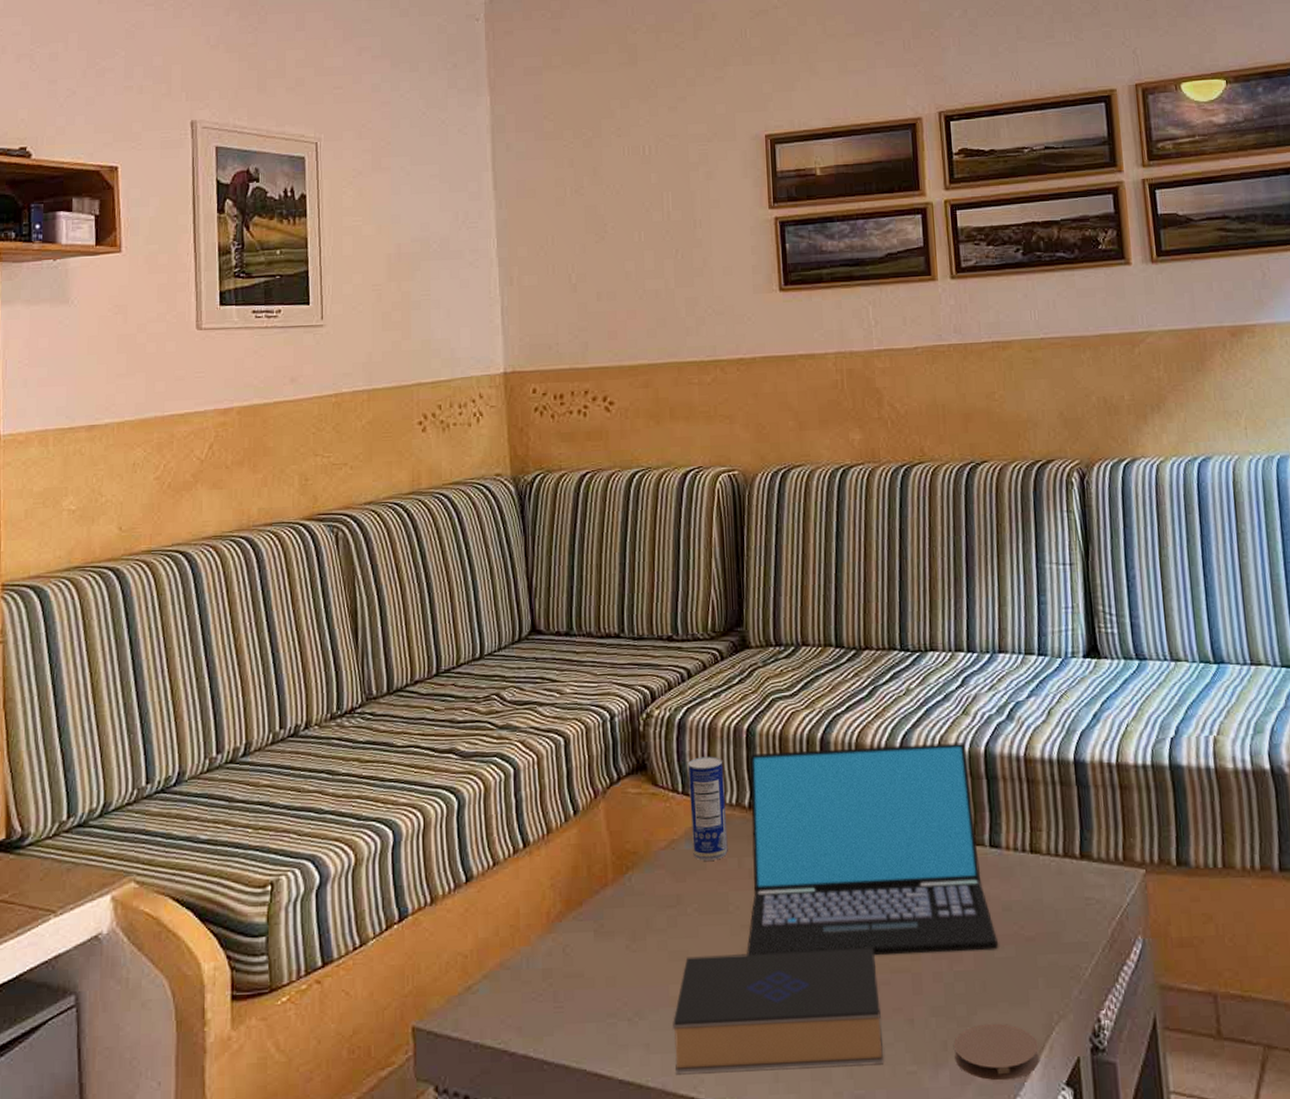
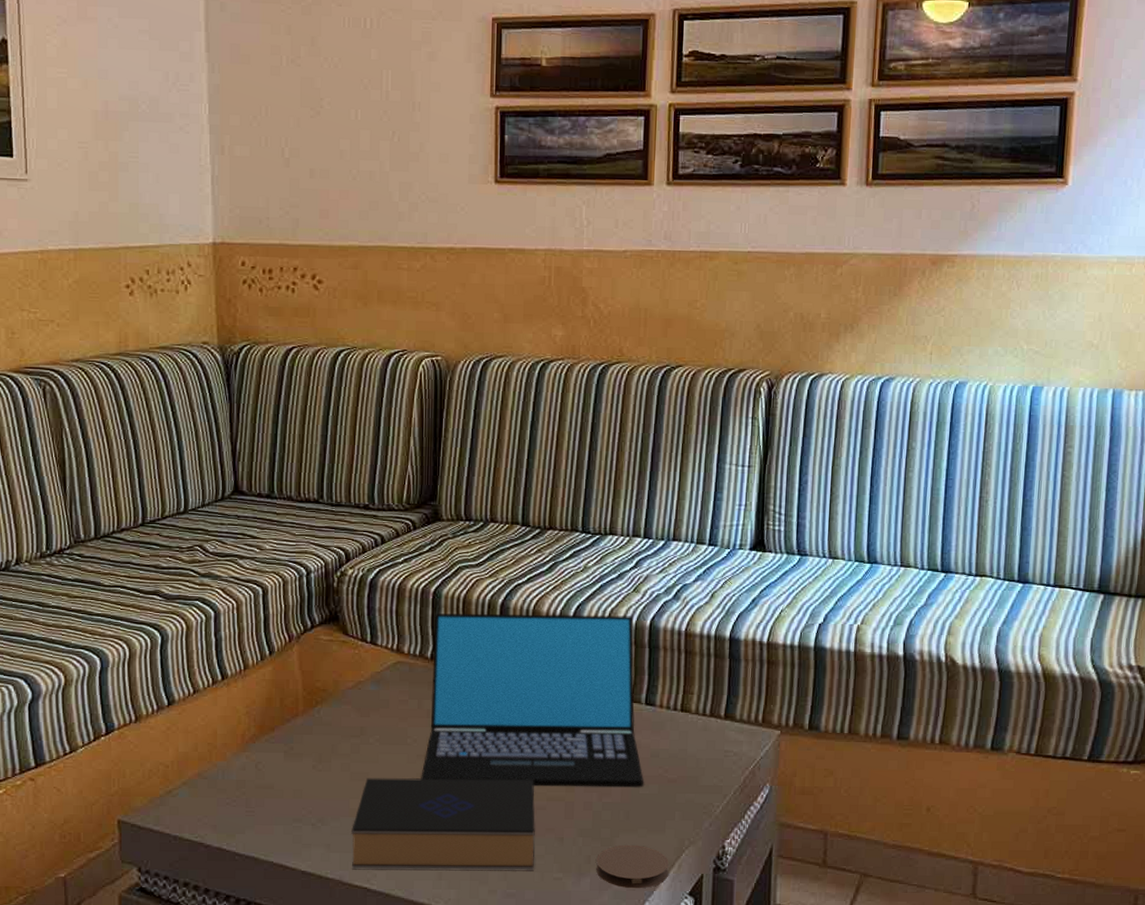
beverage can: present [688,756,728,861] -> none [377,613,410,701]

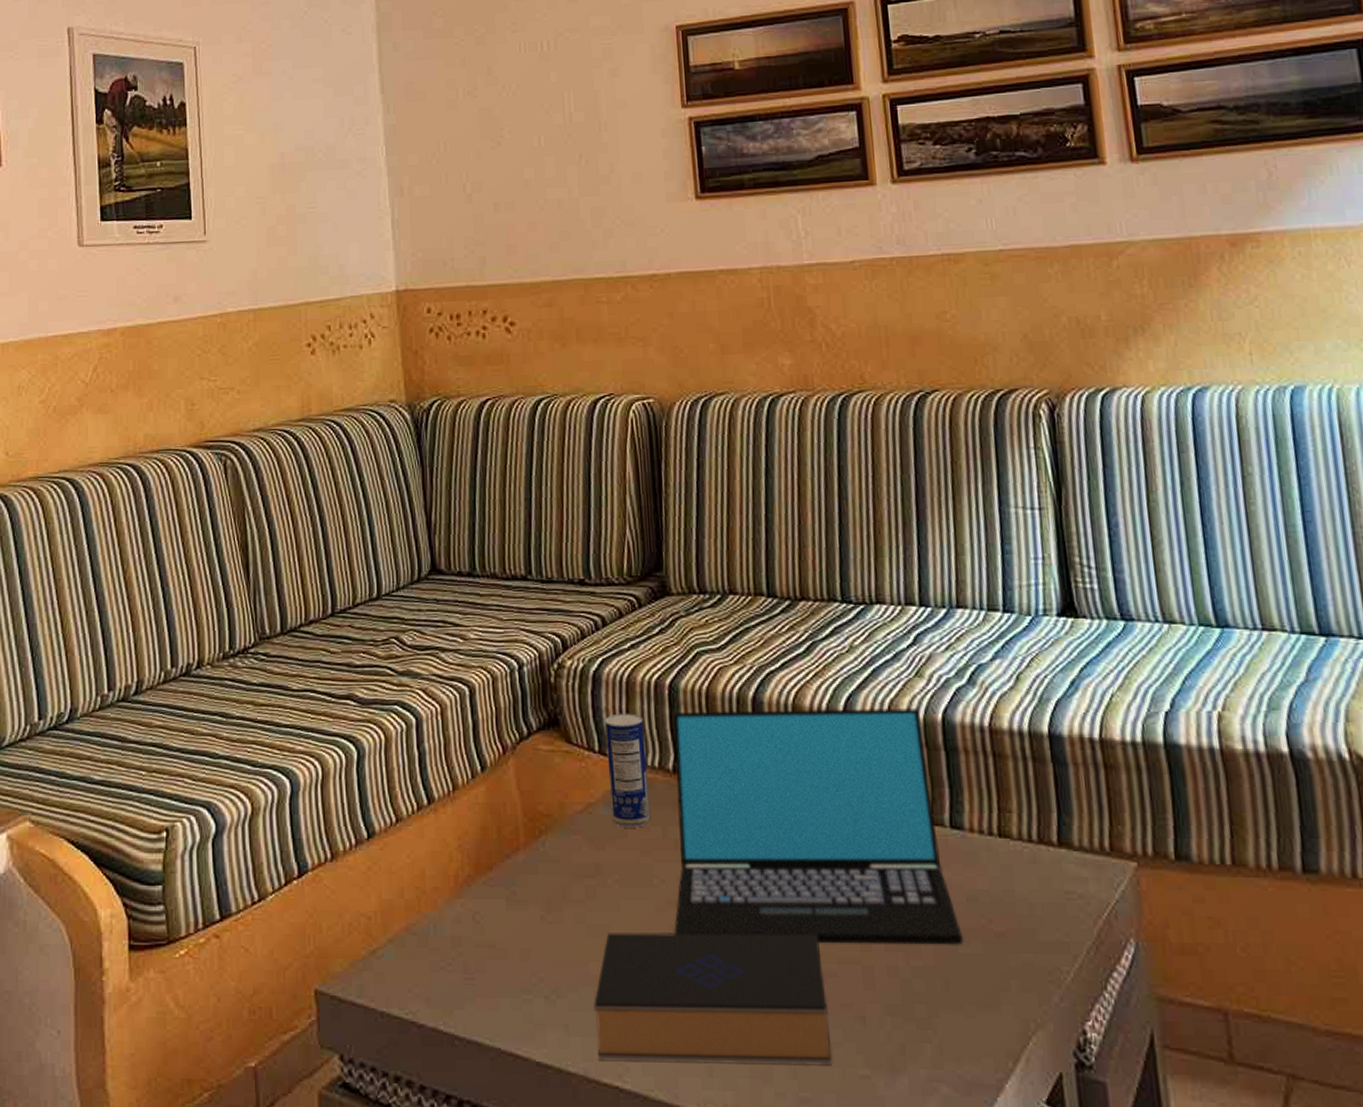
beverage can: none [377,613,410,701] -> present [605,713,651,828]
coaster: present [596,844,669,889] -> none [913,1027,1014,1094]

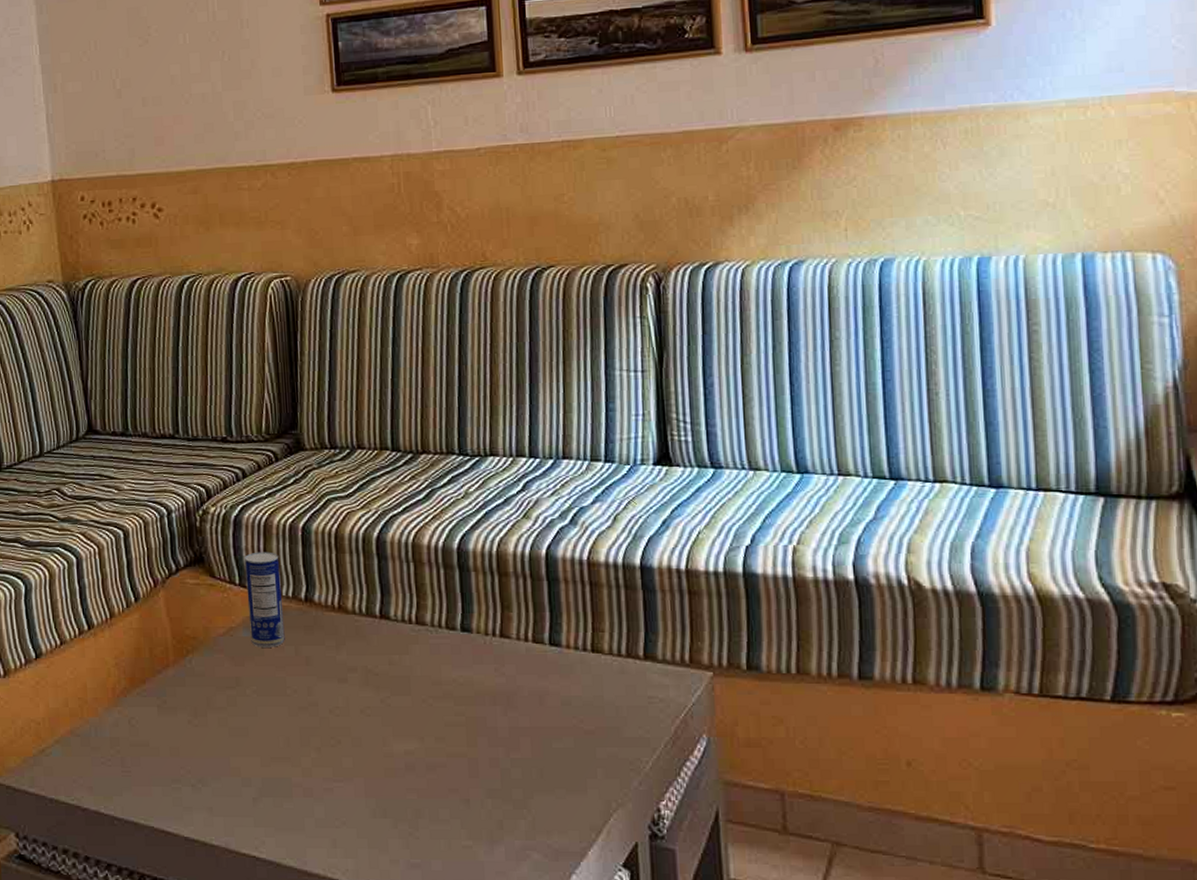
book: present [594,932,832,1066] -> none [234,733,439,838]
laptop: present [672,708,962,945] -> none [304,545,556,741]

